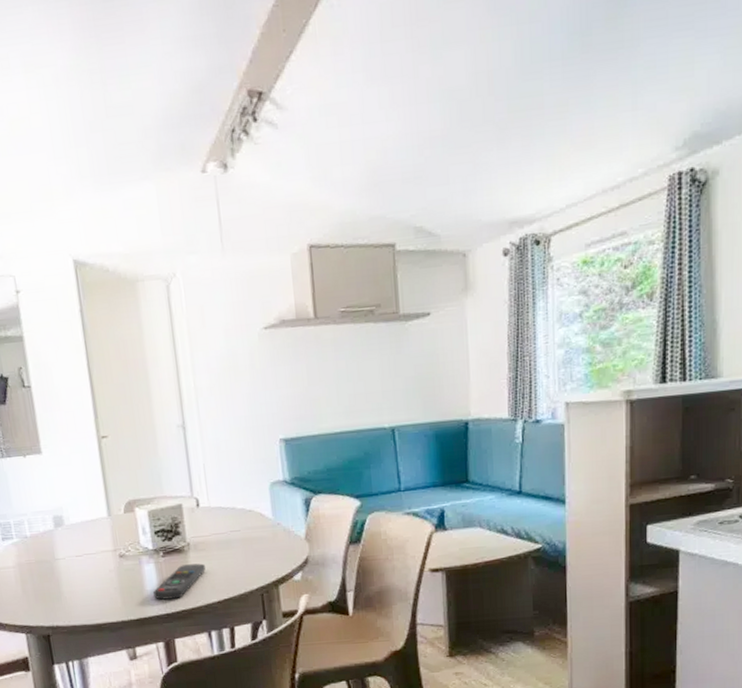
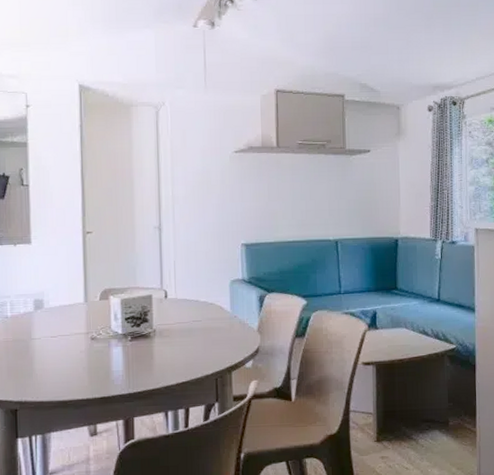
remote control: present [153,563,205,600] -> none [119,348,168,380]

